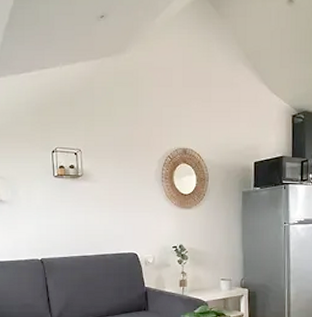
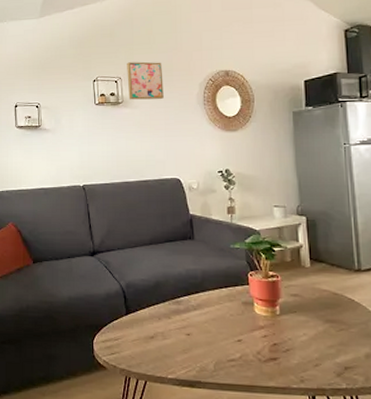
wall art: none [87,134,123,174] -> present [127,61,164,100]

